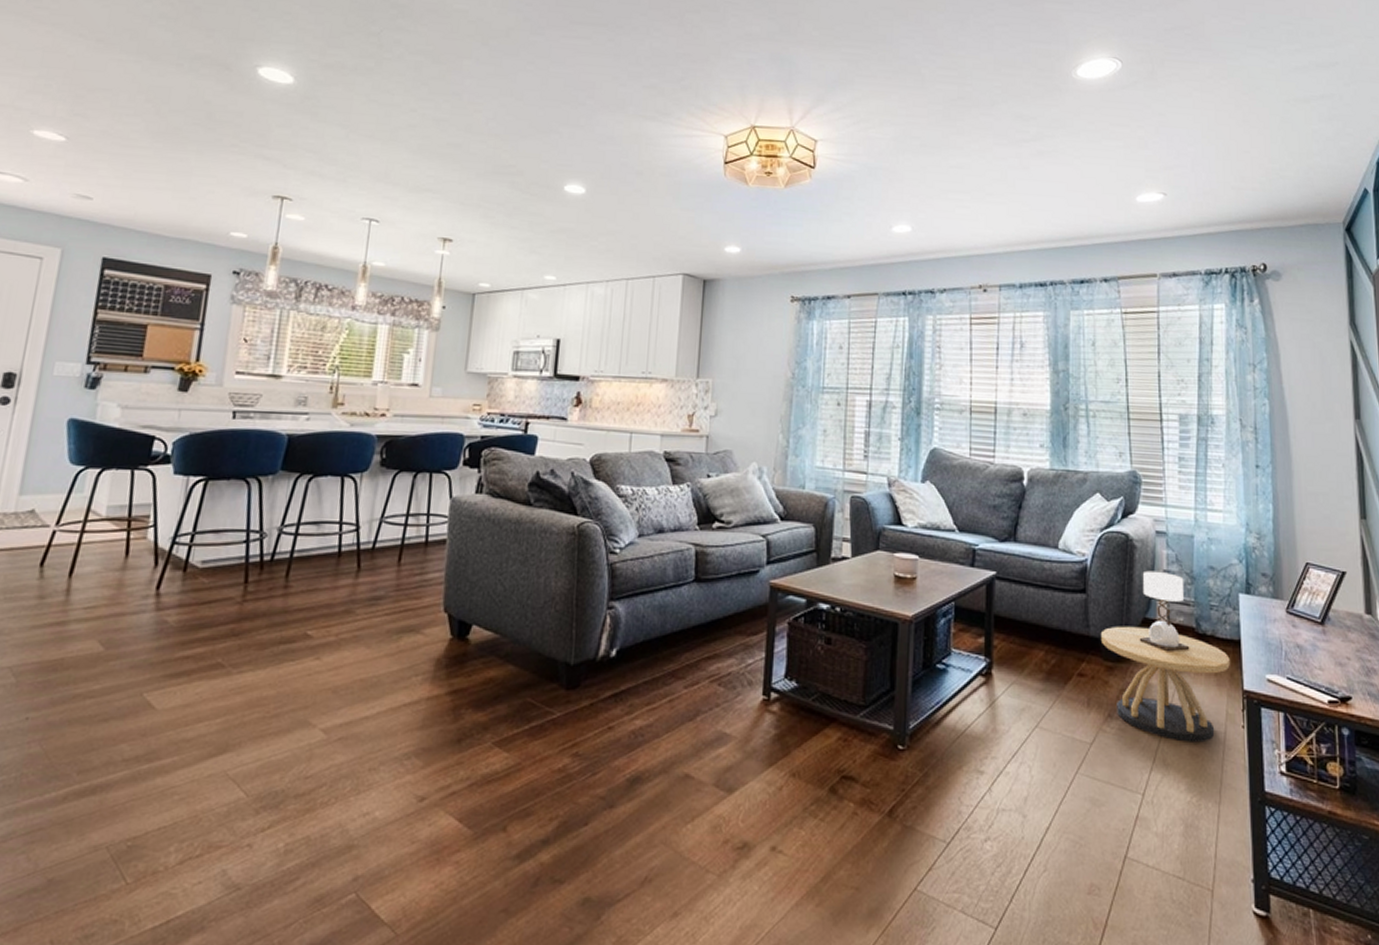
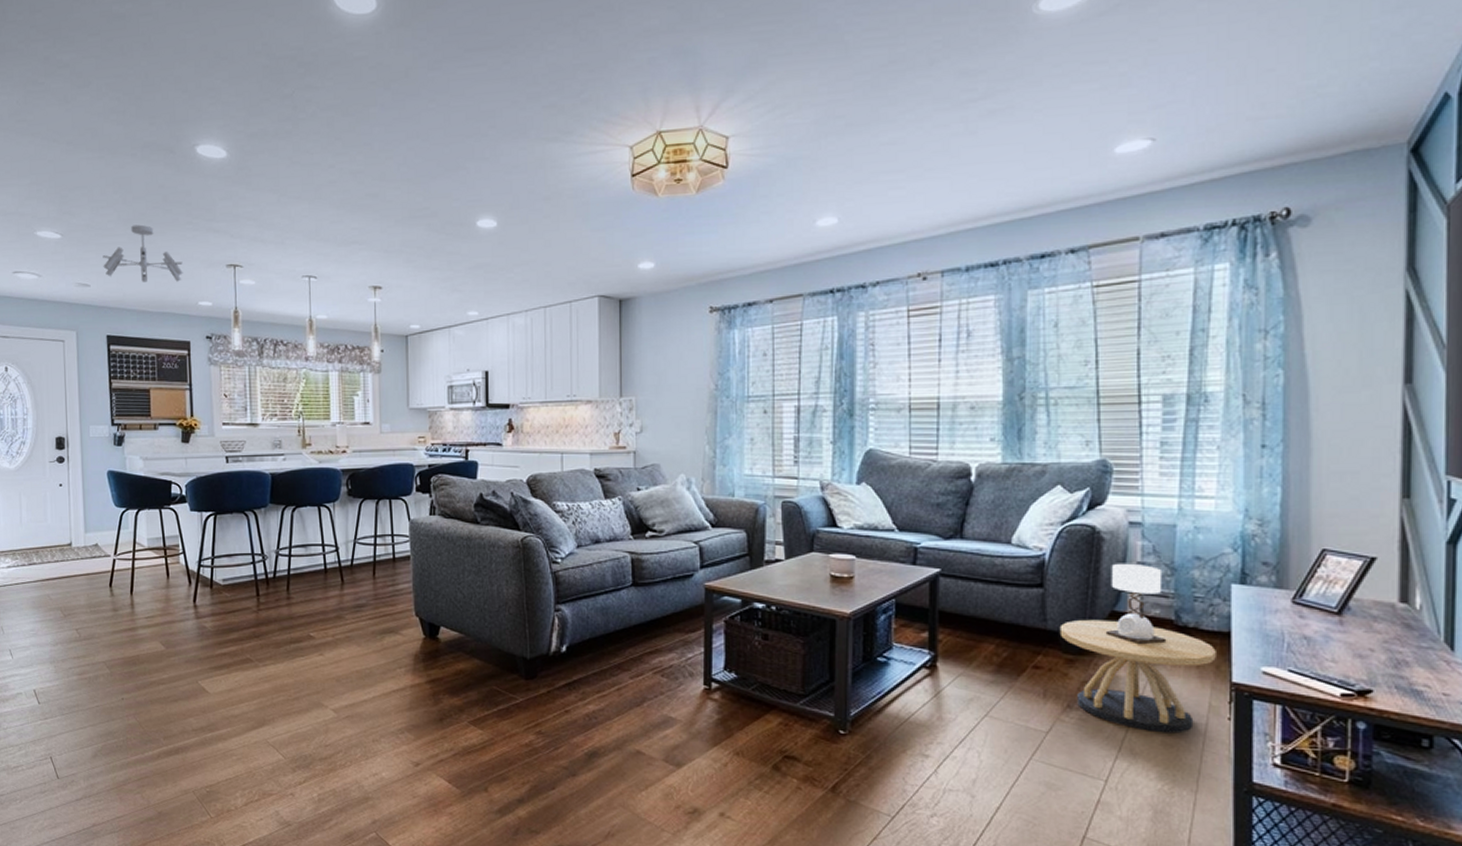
ceiling light fixture: none [114,139,219,207] -> present [103,224,183,283]

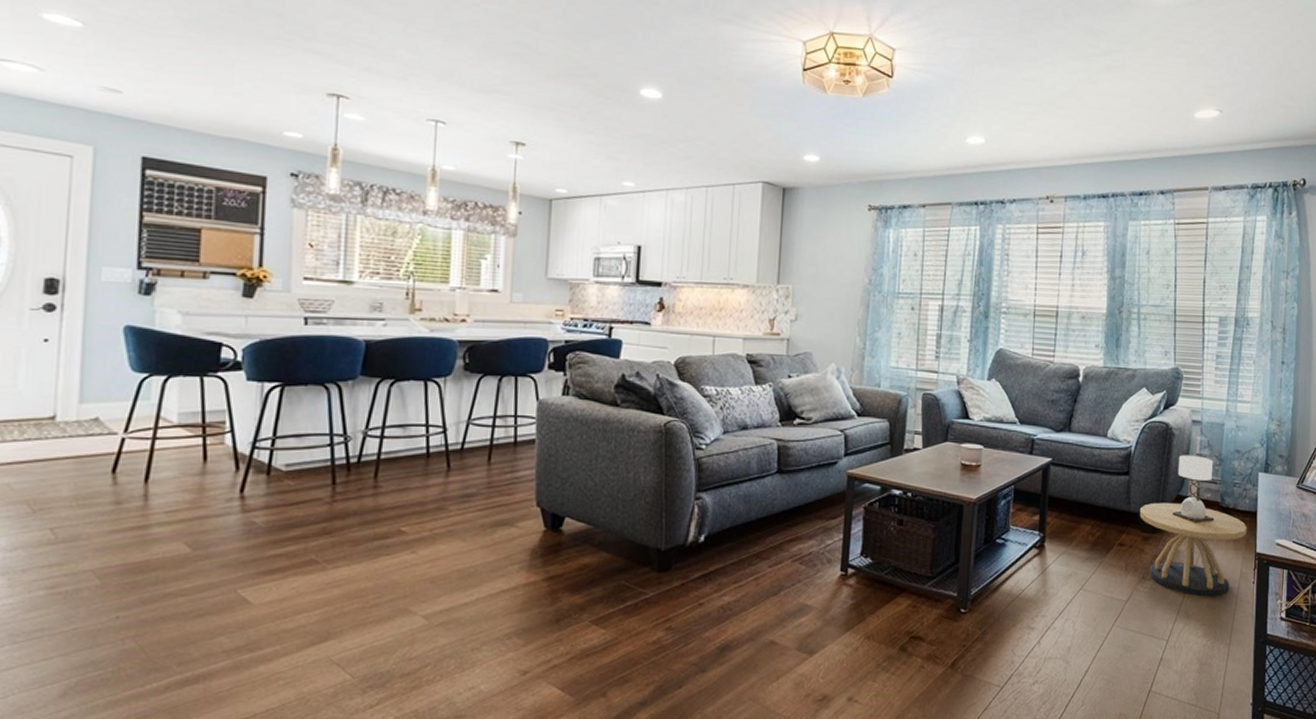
ceiling light fixture: present [103,224,183,283] -> none [145,27,266,104]

